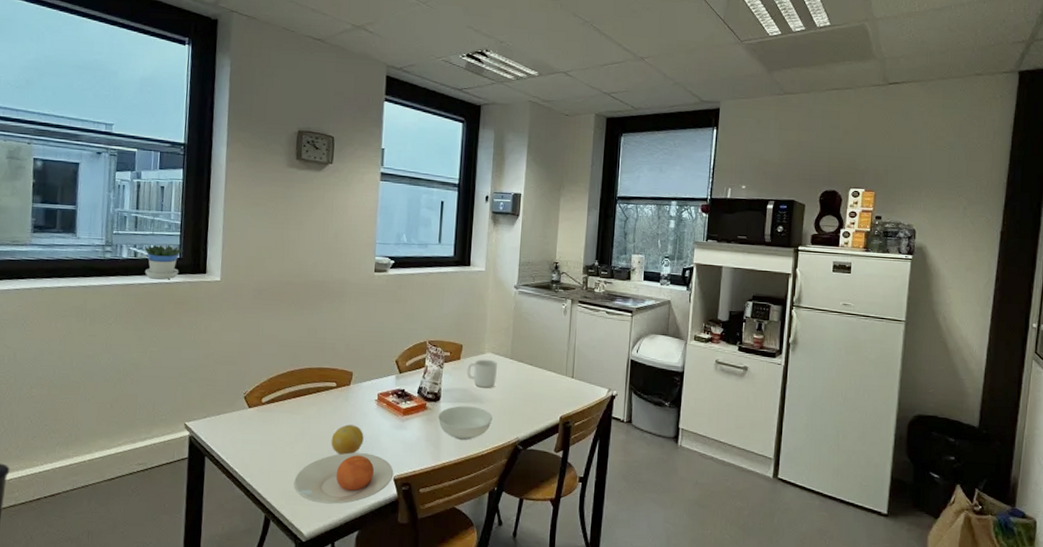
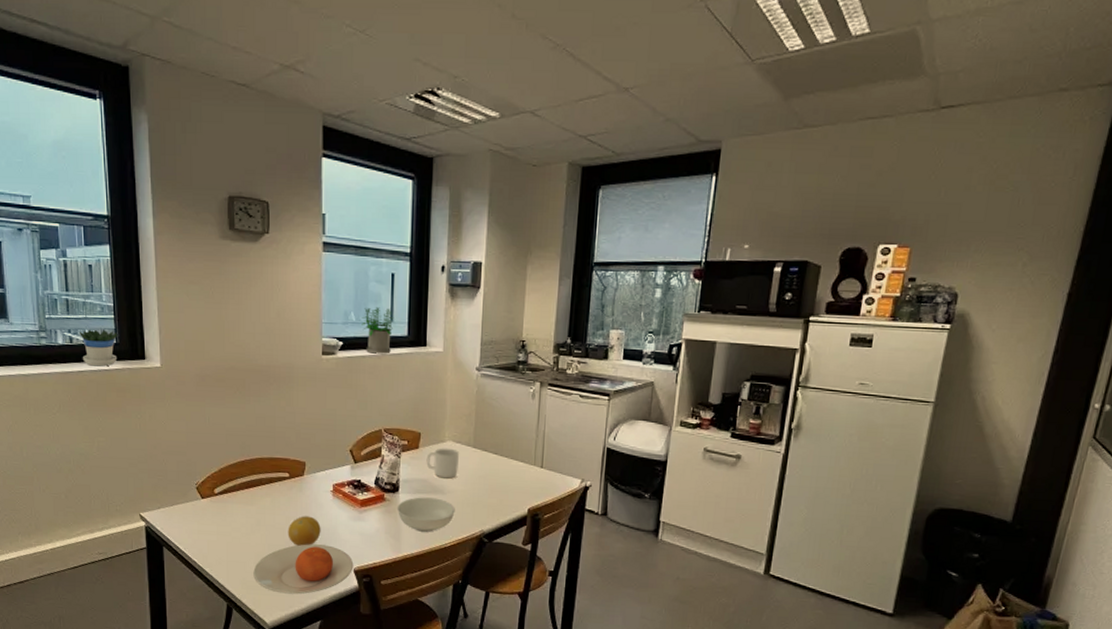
potted plant: none [412,230,441,273] -> present [361,307,393,354]

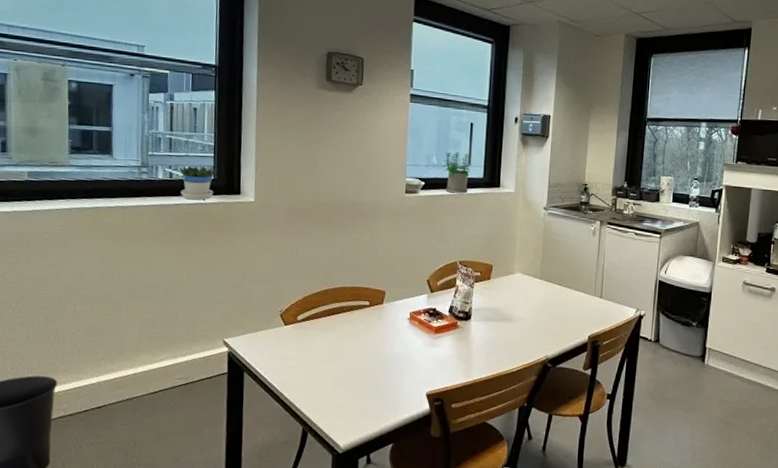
plate: present [253,544,354,594] -> none [330,369,427,418]
fruit: present [288,516,321,546] -> none [365,342,397,371]
bowl: present [397,497,455,532] -> none [468,324,522,358]
mug: present [426,448,459,479] -> none [497,279,527,308]

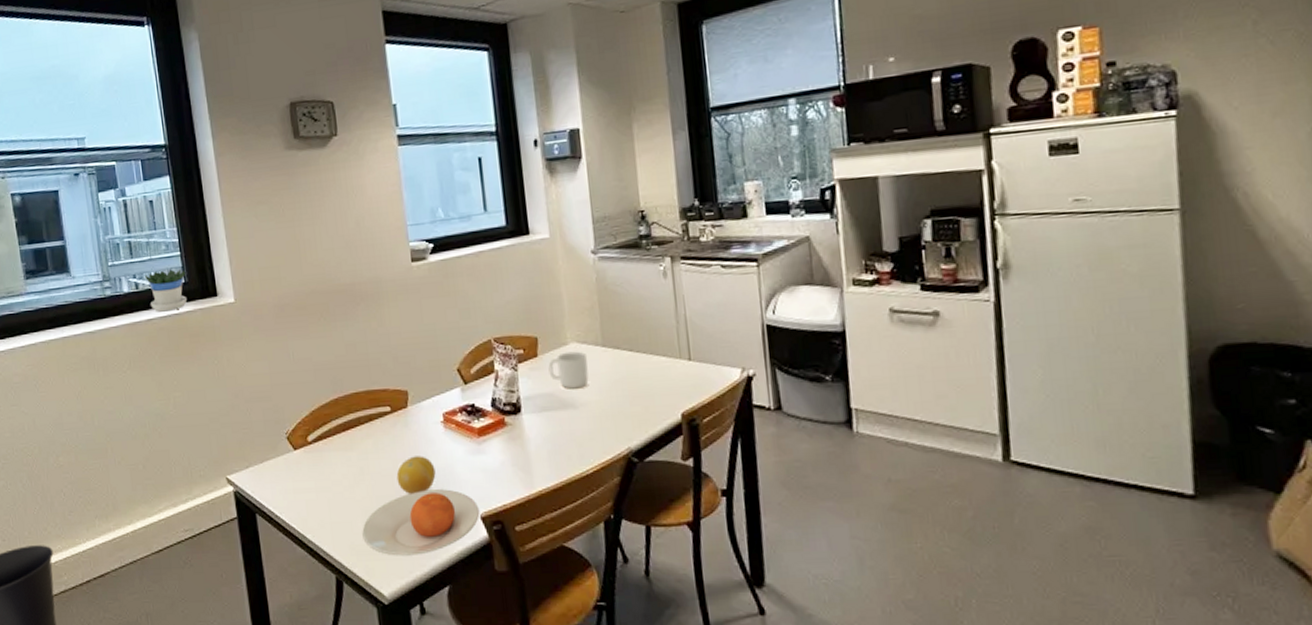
plate: none [330,369,427,418] -> present [362,489,480,556]
fruit: none [365,342,397,371] -> present [396,456,436,494]
potted plant: present [442,152,471,194] -> none [451,198,489,252]
mug: none [497,279,527,308] -> present [548,351,589,389]

